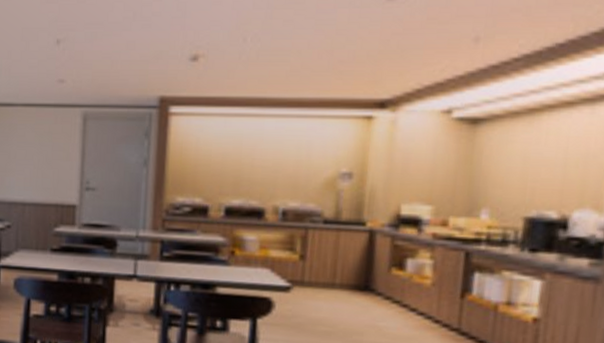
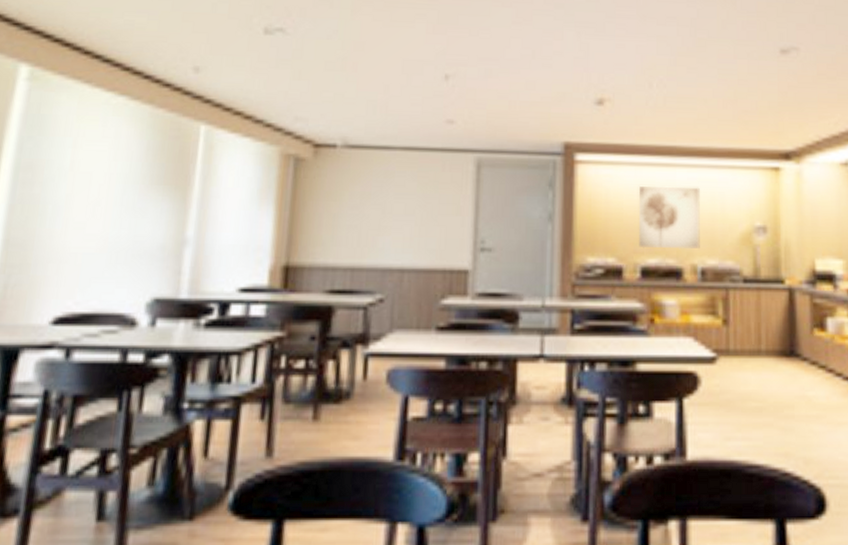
wall art: none [224,135,287,192] -> present [639,186,700,249]

